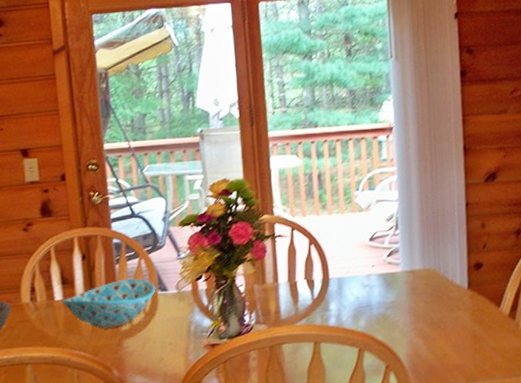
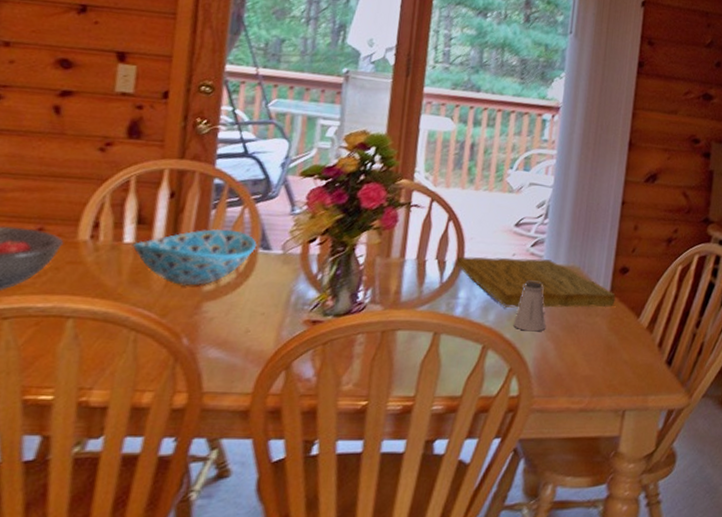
cutting board: none [323,265,474,313] -> present [457,256,616,308]
saltshaker: none [383,287,412,332] -> present [513,281,546,332]

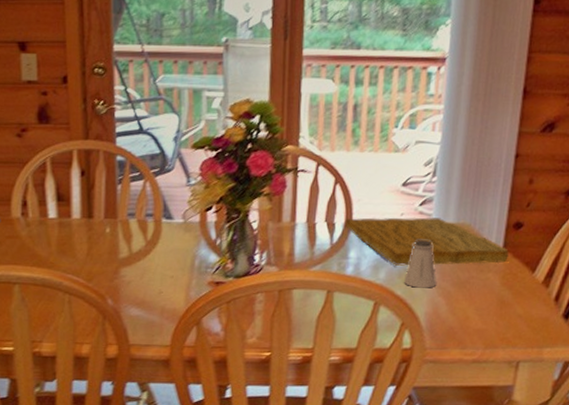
bowl: present [132,228,257,286] -> none [56,201,160,254]

